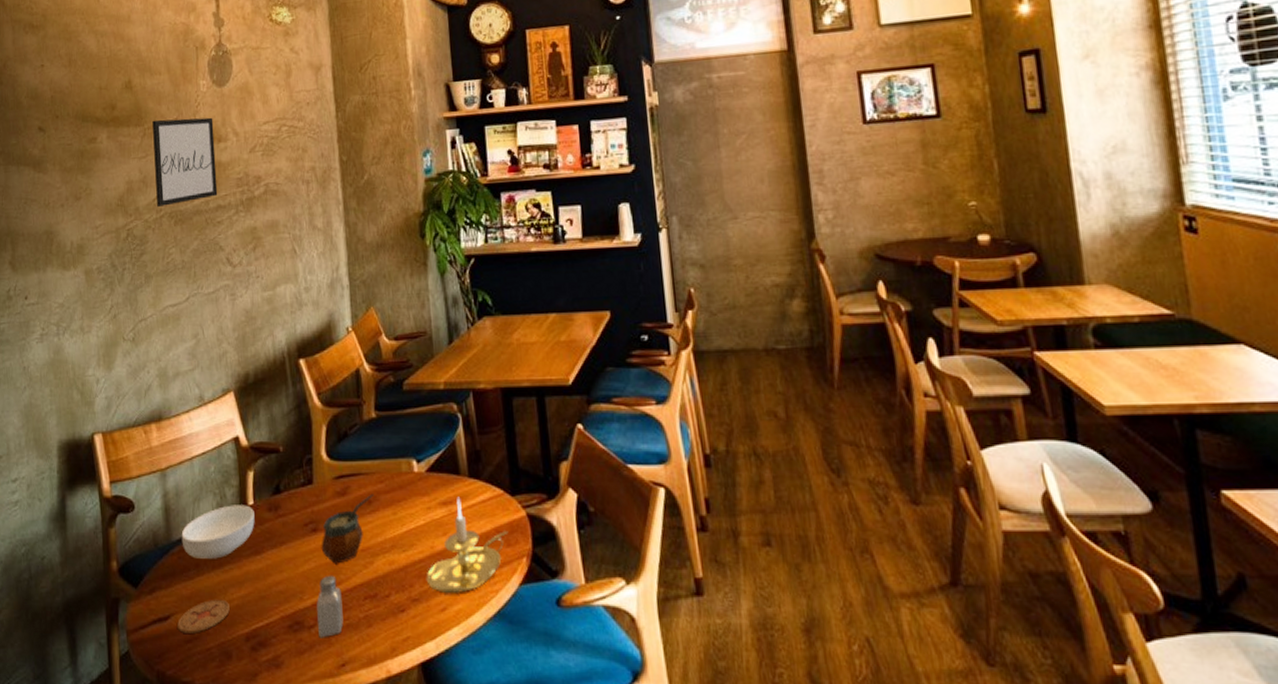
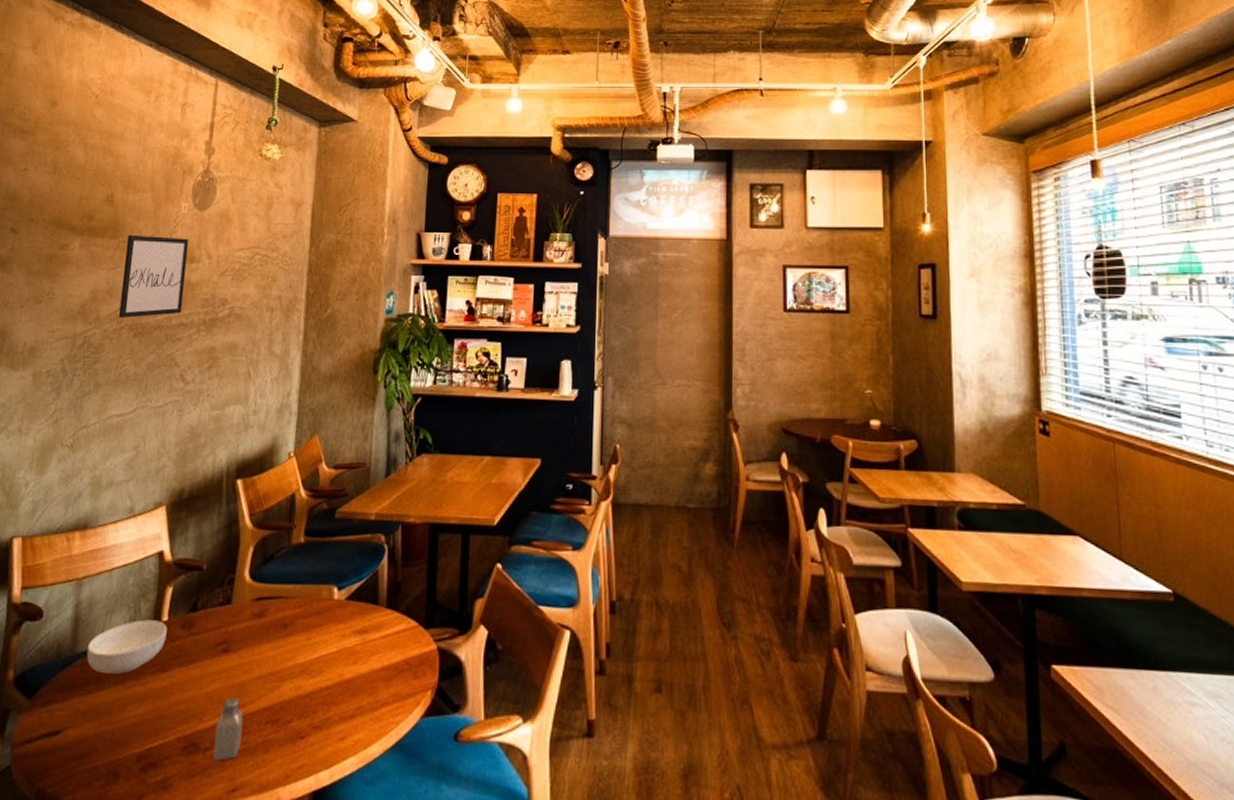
coaster: present [177,599,230,633] -> none [67,715,126,751]
gourd: present [321,493,374,564] -> none [229,617,291,687]
candle holder: present [426,497,509,595] -> none [330,626,417,724]

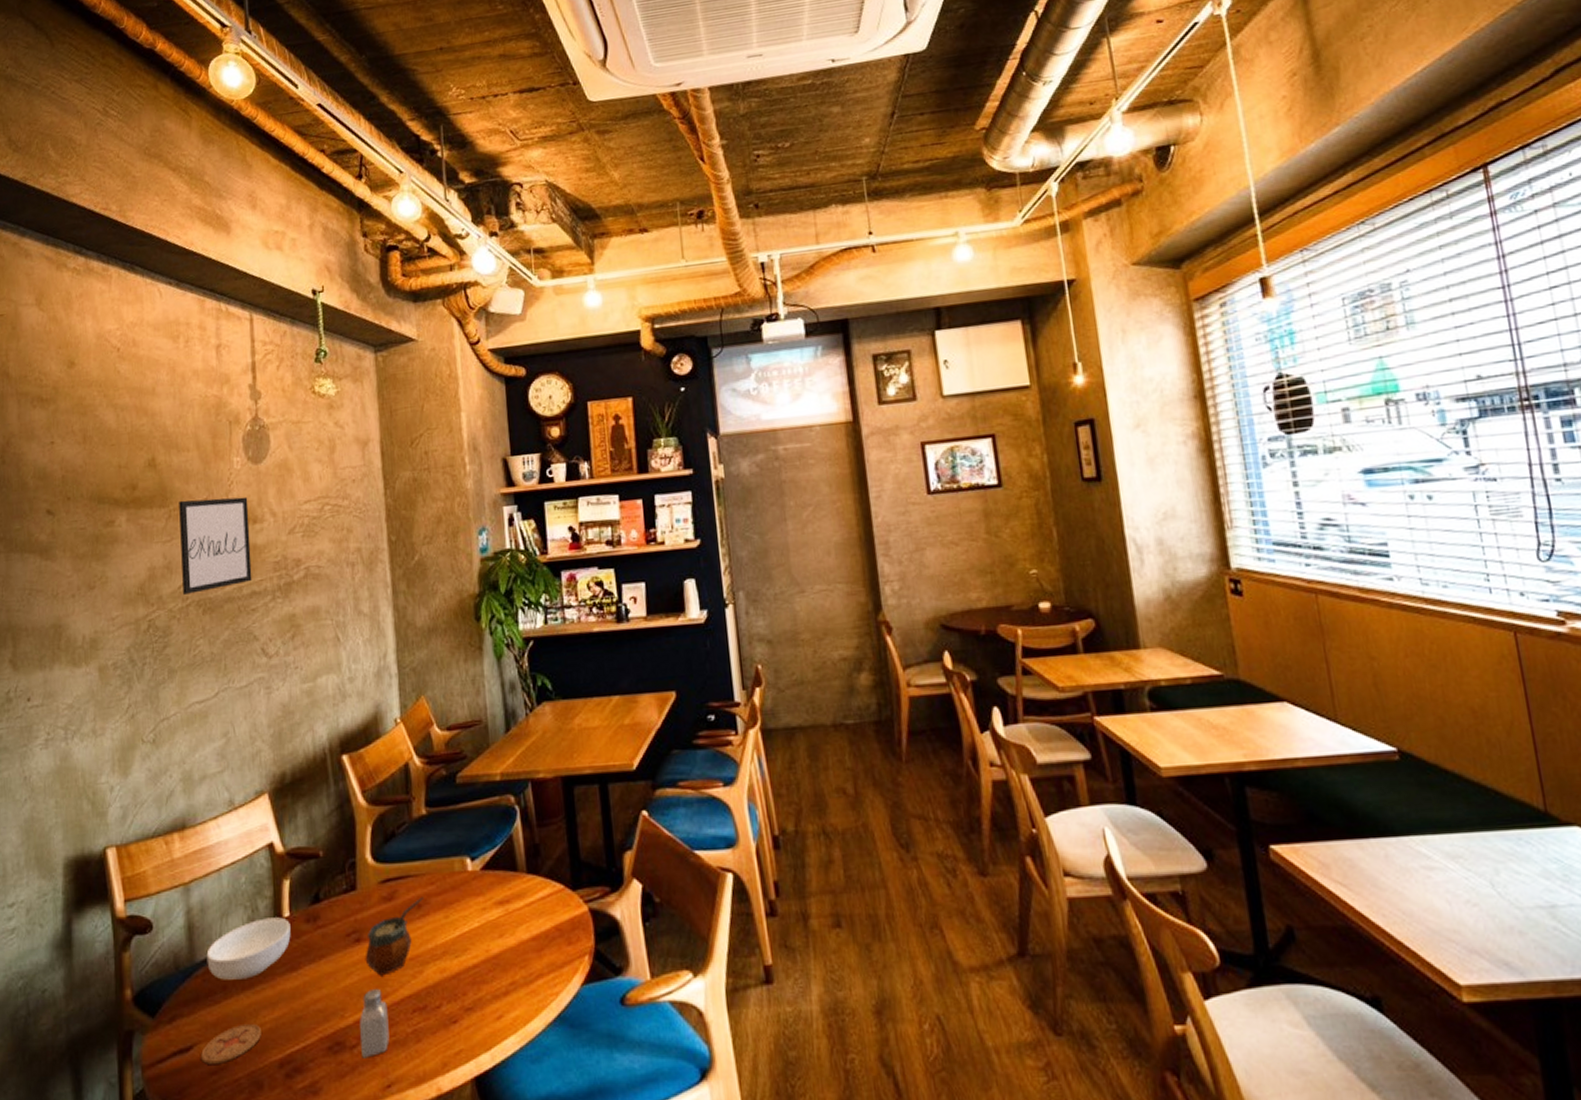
coaster: none [67,715,126,751] -> present [201,1023,261,1064]
gourd: none [229,617,291,687] -> present [365,896,424,976]

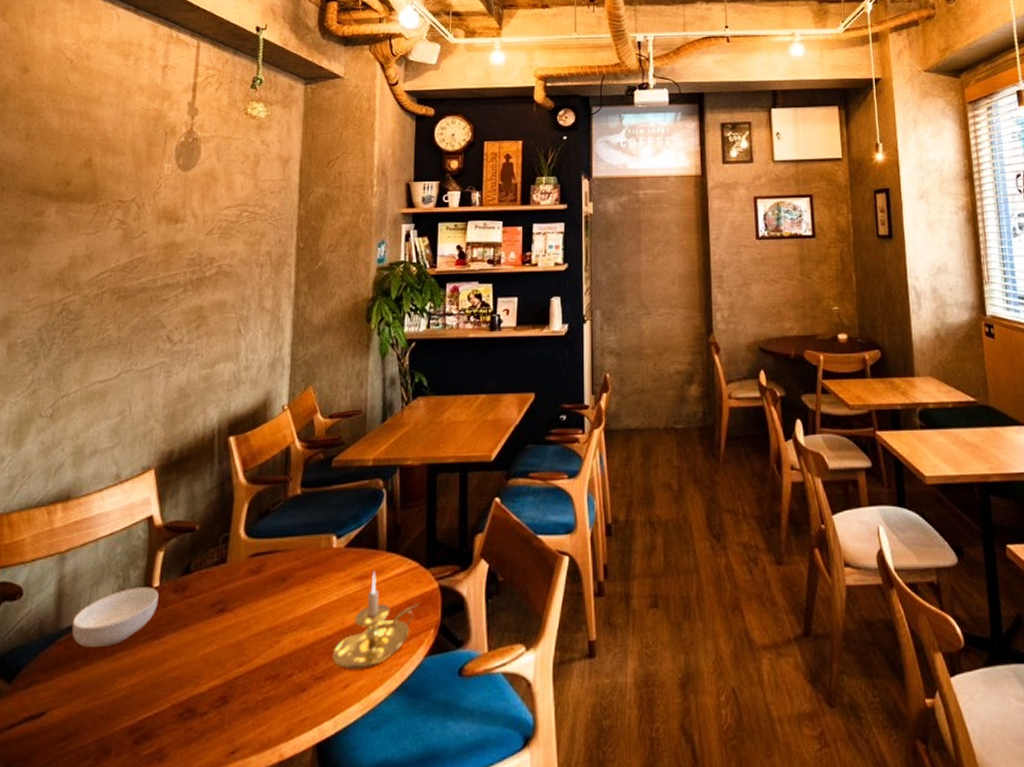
wall art: present [179,496,252,594] -> none [100,198,173,282]
coaster: present [201,1023,261,1064] -> none [52,689,116,730]
saltshaker: present [360,988,390,1059] -> none [211,657,242,725]
gourd: present [365,896,424,976] -> none [226,570,289,645]
candle holder: none [480,894,570,1001] -> present [332,571,419,671]

